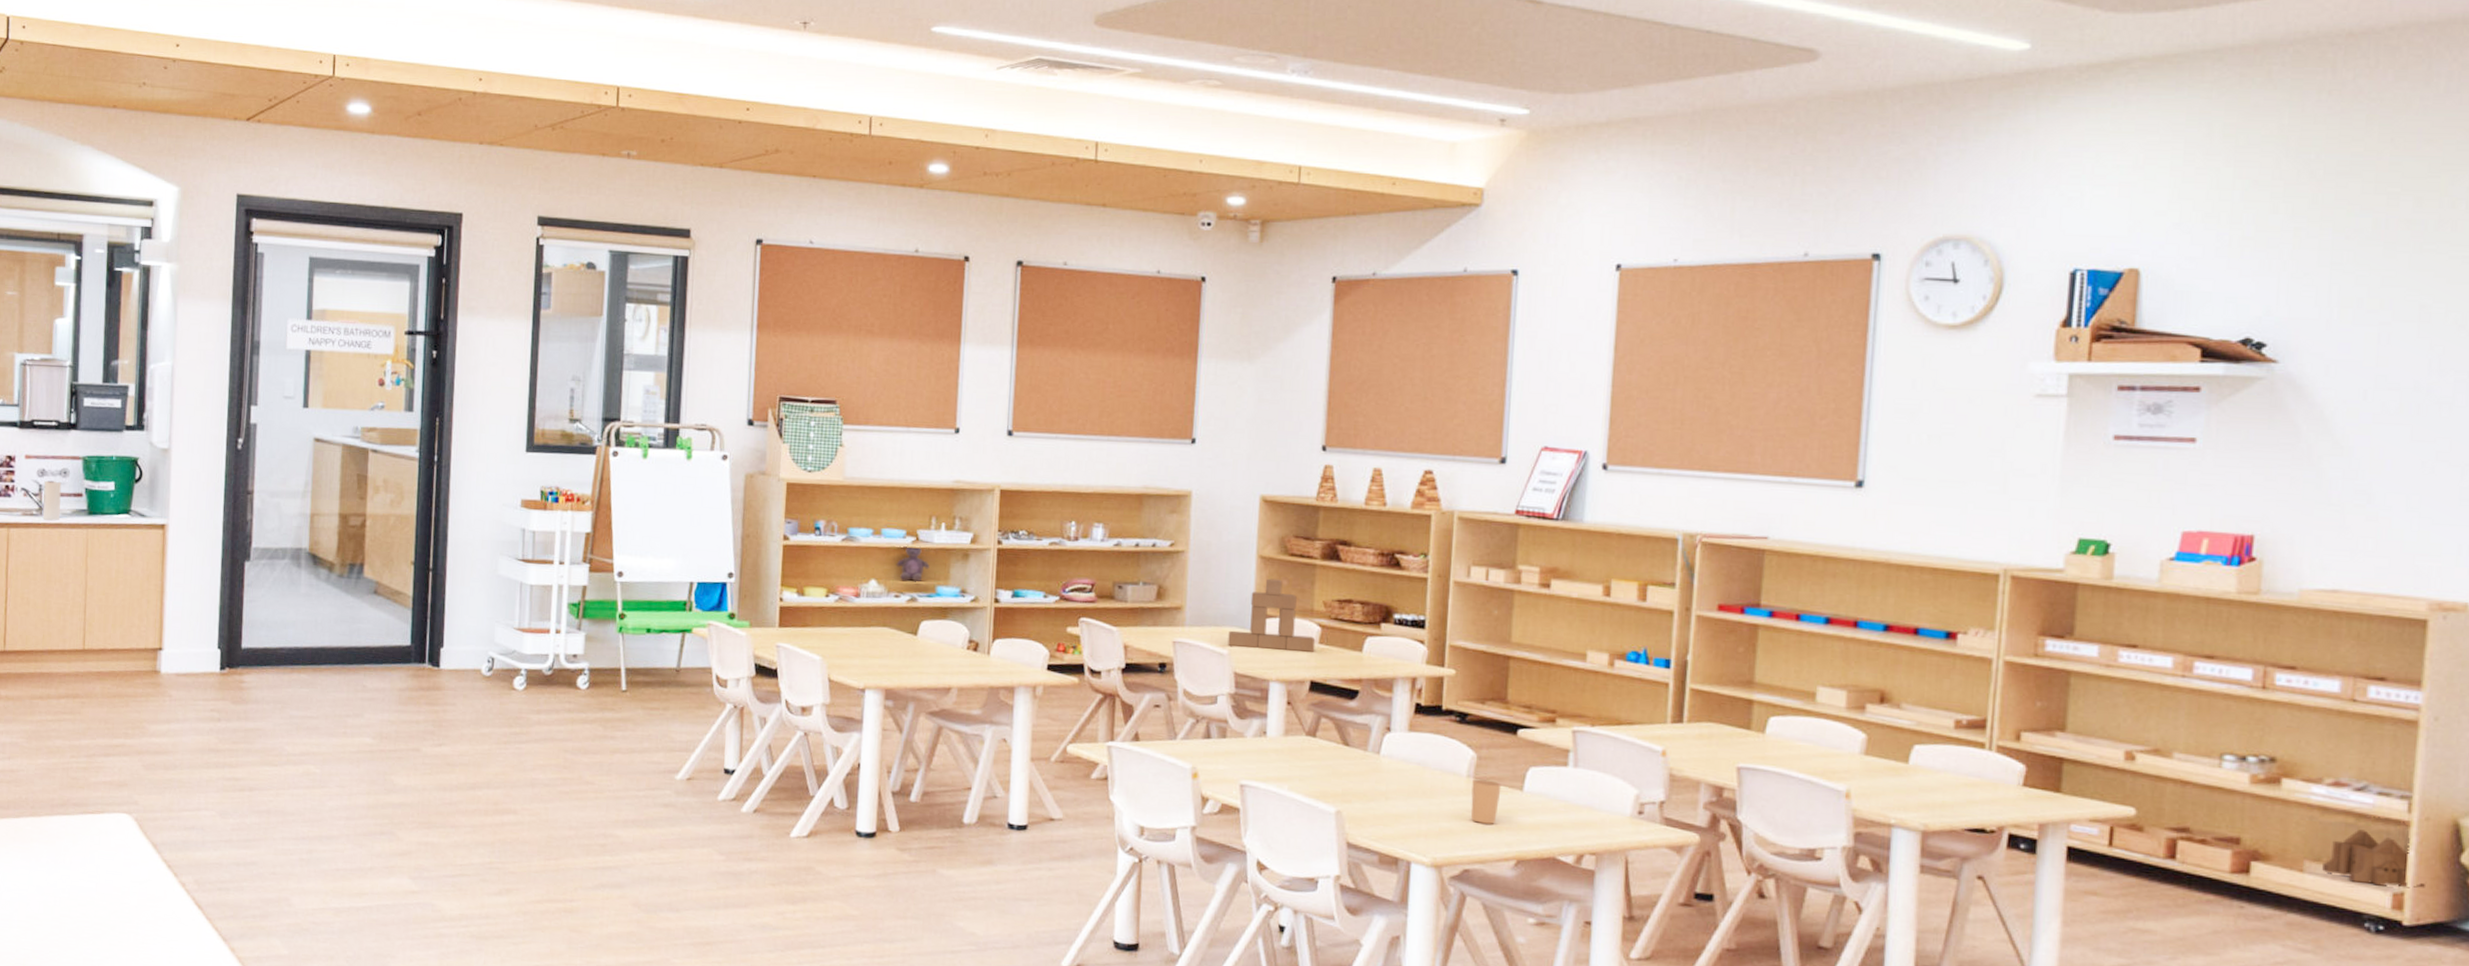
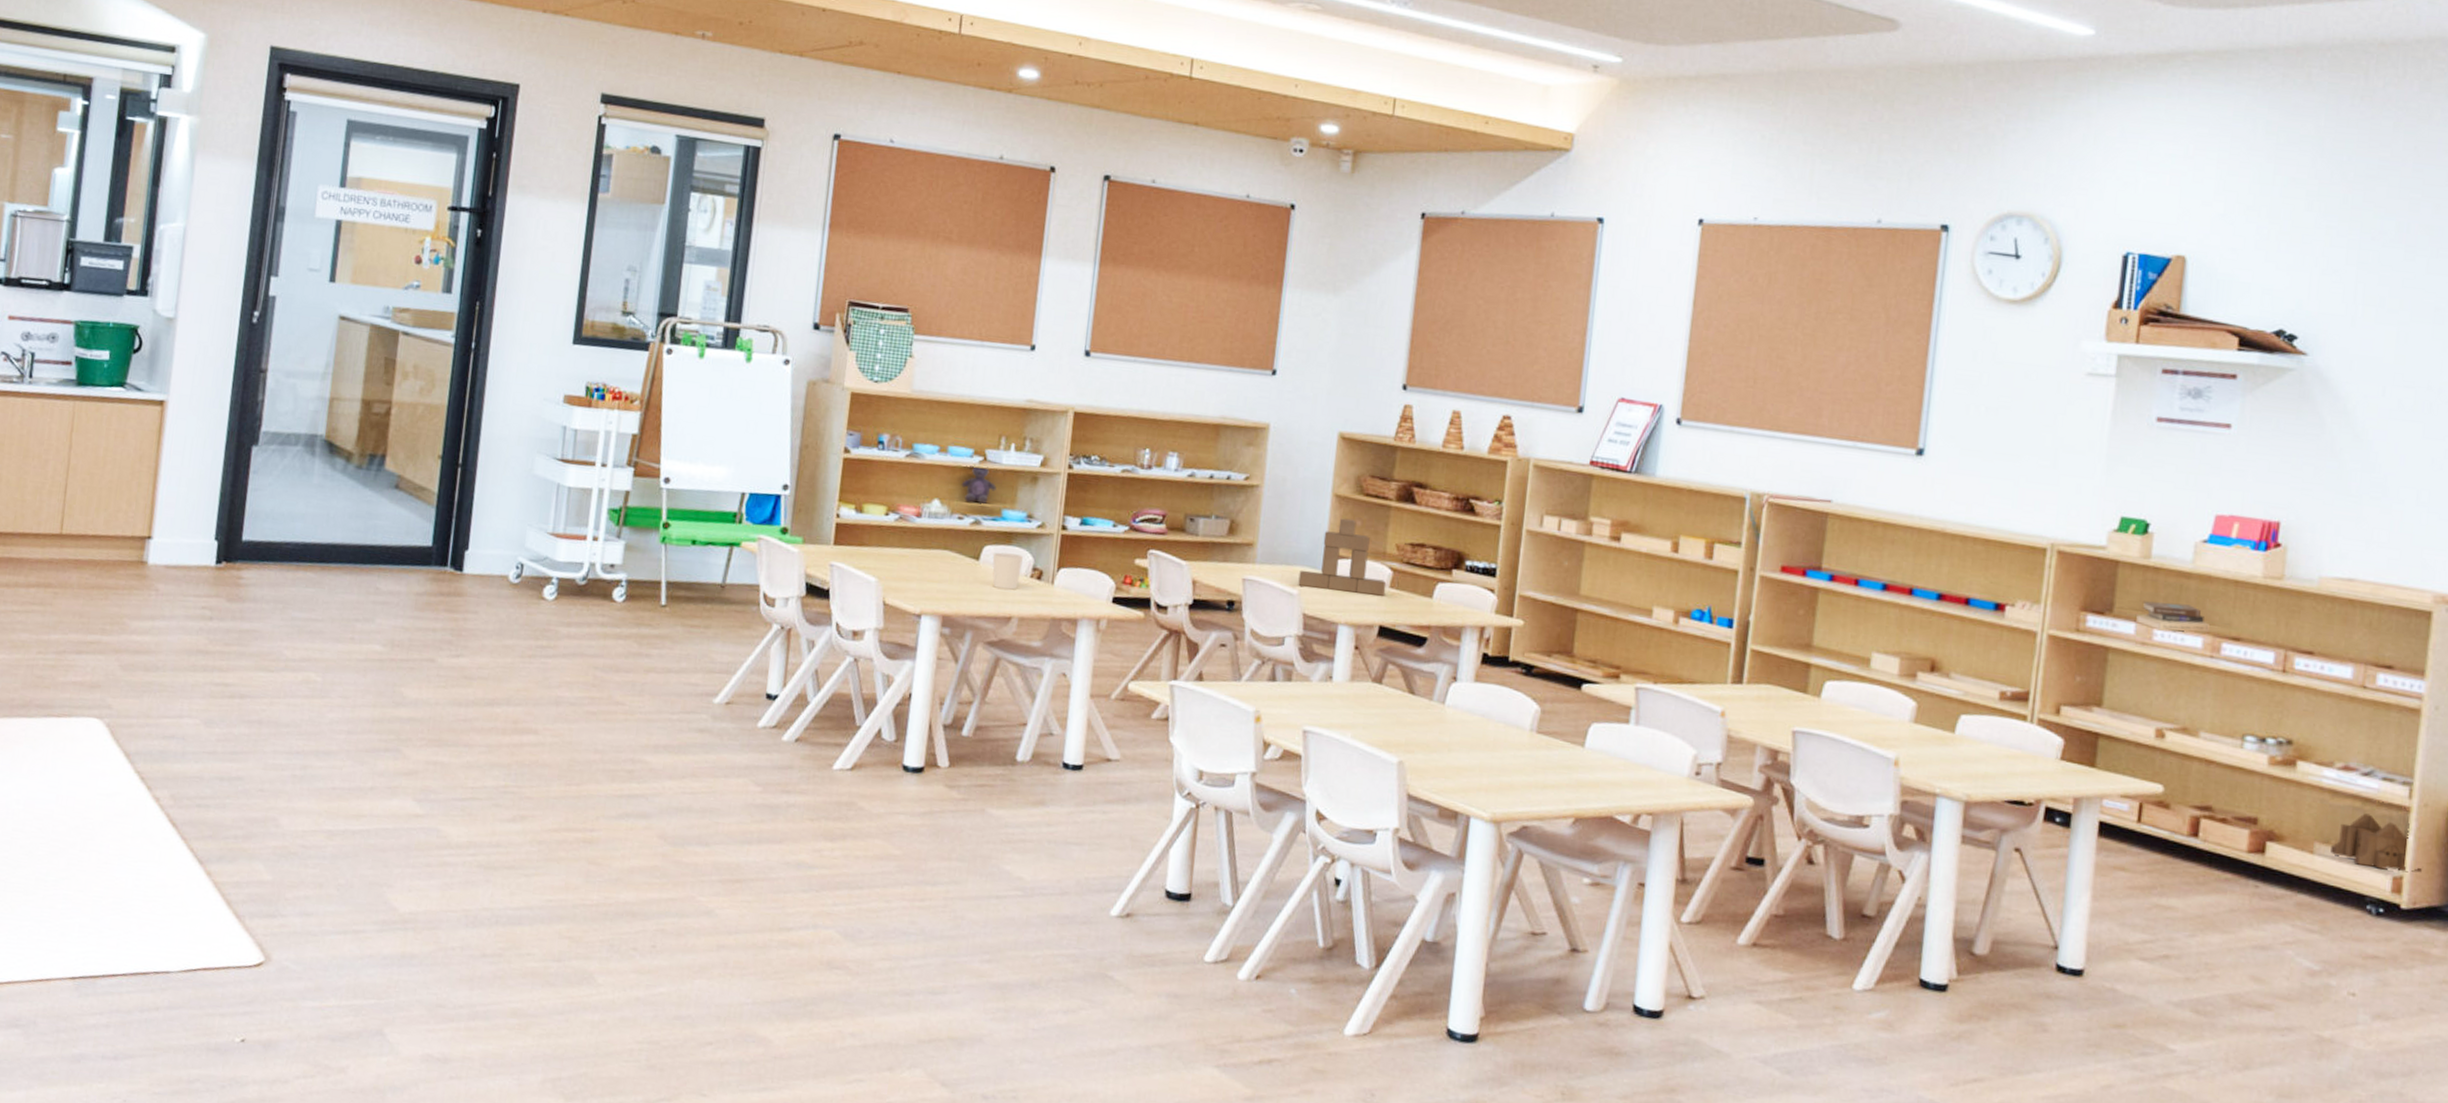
paper towel roll: present [42,480,62,521] -> none [24,345,49,391]
dixie cup: none [929,627,959,663] -> present [992,552,1023,591]
cup: present [1470,779,1502,824] -> none [1532,733,1564,780]
books: none [2098,622,2181,653] -> present [2135,601,2211,633]

